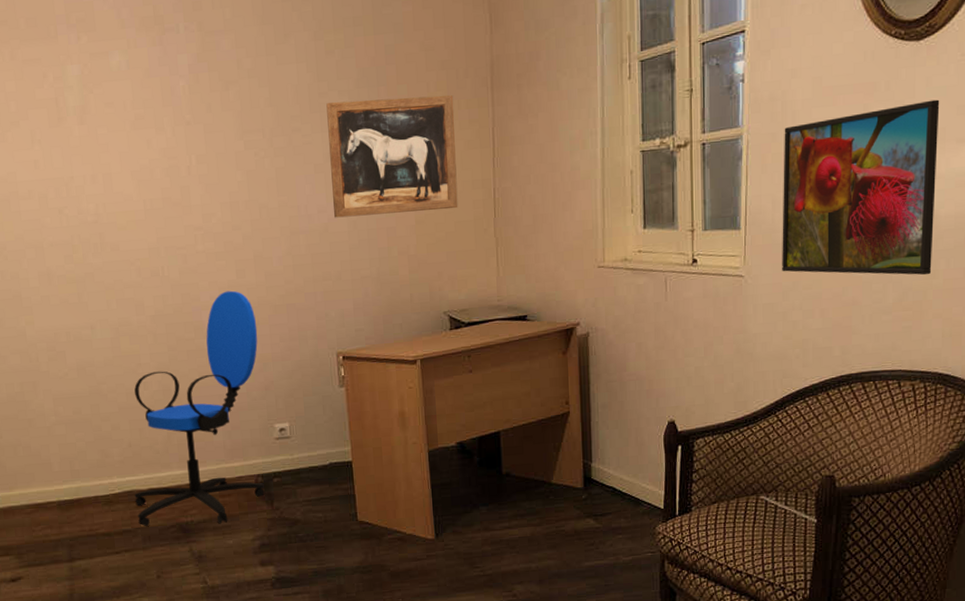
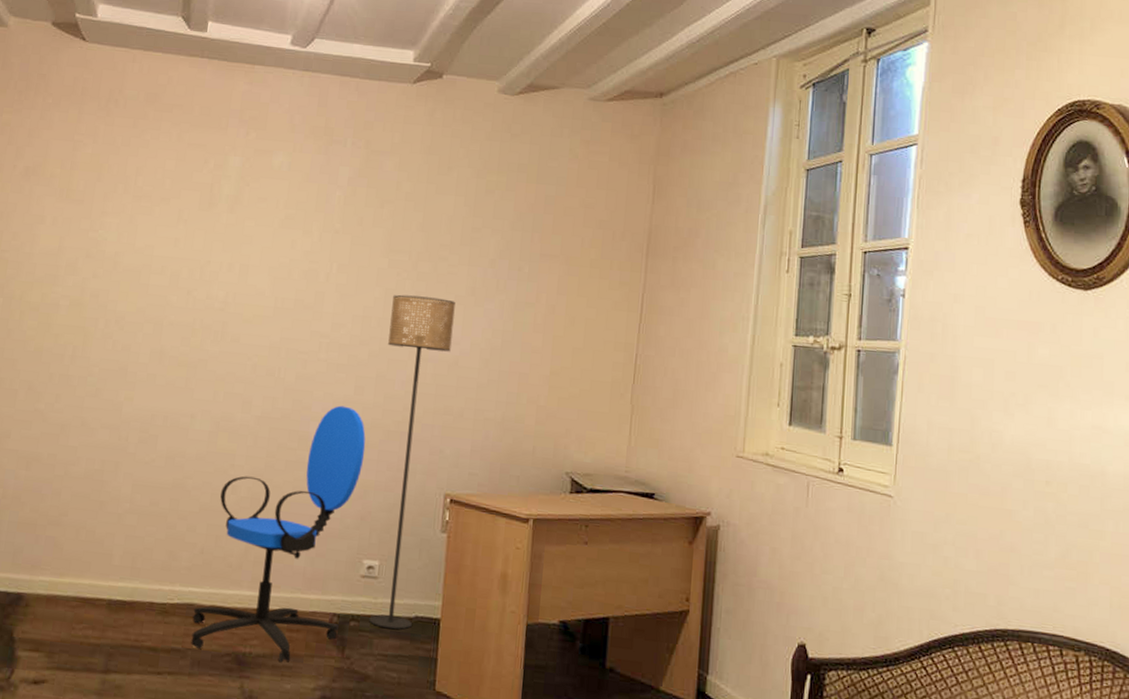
floor lamp: none [255,170,328,479] -> present [369,294,455,630]
wall art: present [326,95,458,218] -> none [467,239,607,367]
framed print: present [782,99,940,276] -> none [935,350,1108,535]

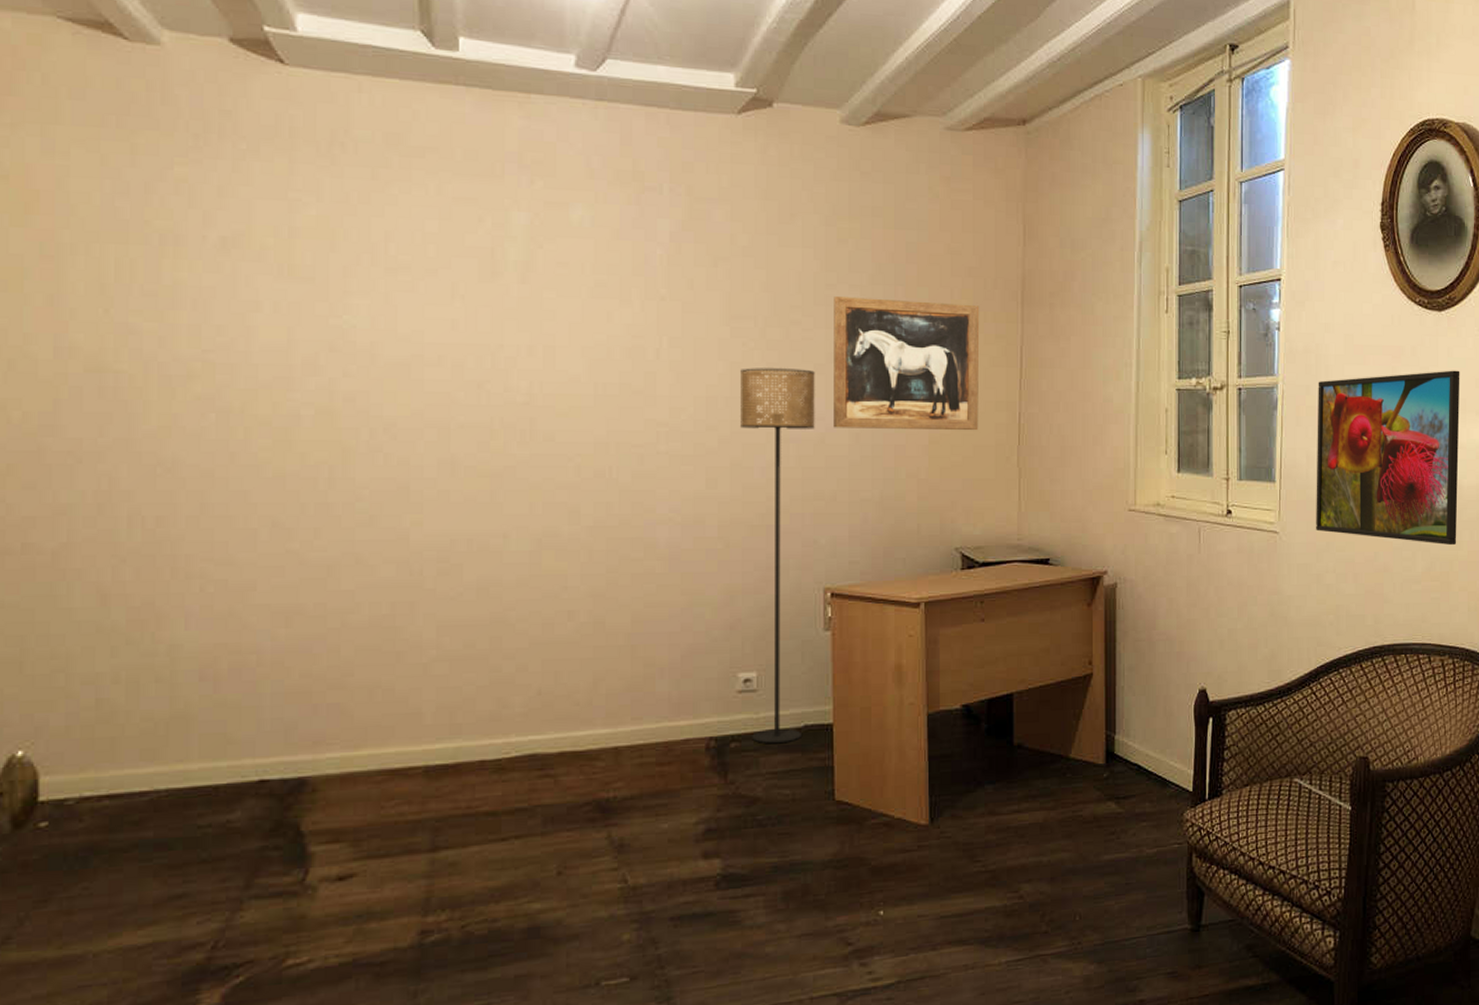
office chair: present [191,405,366,663] -> none [538,503,727,803]
wall art: none [467,239,607,367] -> present [834,297,980,431]
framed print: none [935,350,1108,535] -> present [1316,370,1460,546]

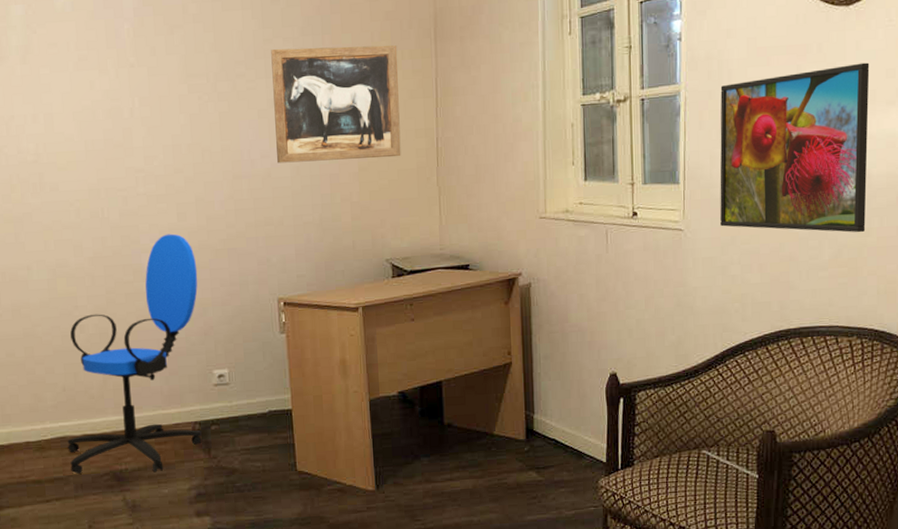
office chair: none [538,503,727,803] -> present [67,233,203,474]
floor lamp: present [740,368,815,744] -> none [198,115,267,427]

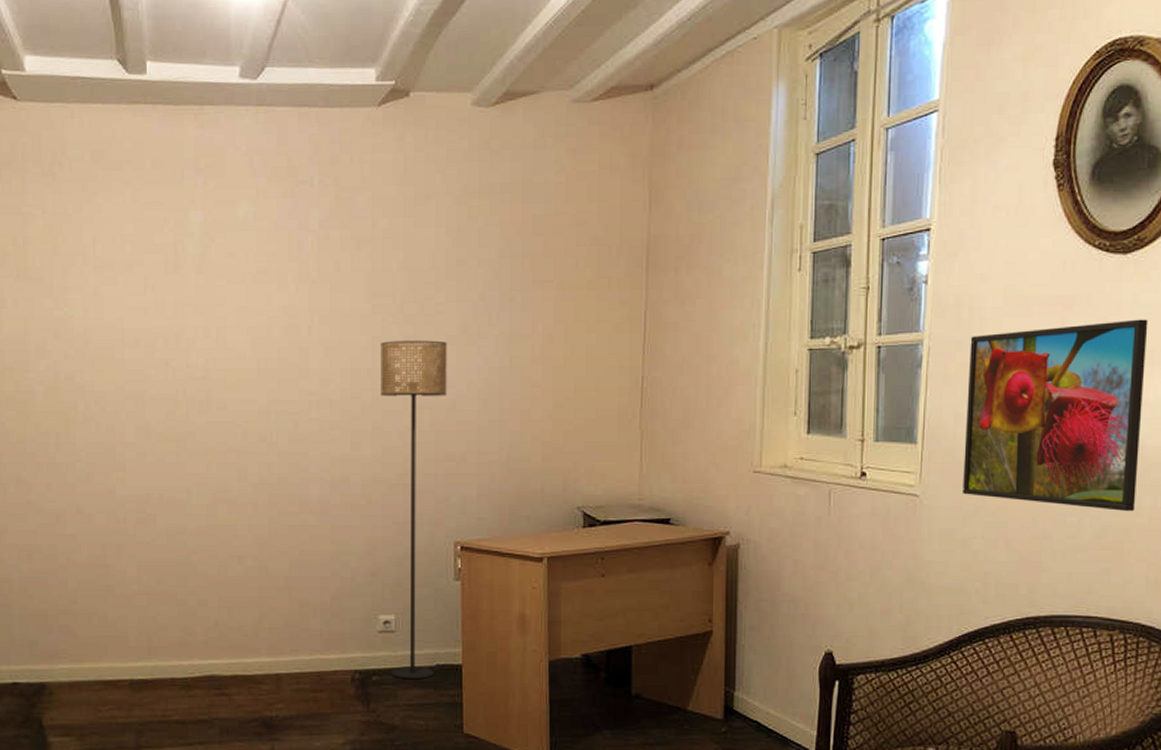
office chair: present [67,233,203,474] -> none [216,464,369,723]
floor lamp: none [198,115,267,427] -> present [381,340,447,680]
wall art: present [271,45,401,163] -> none [464,271,604,395]

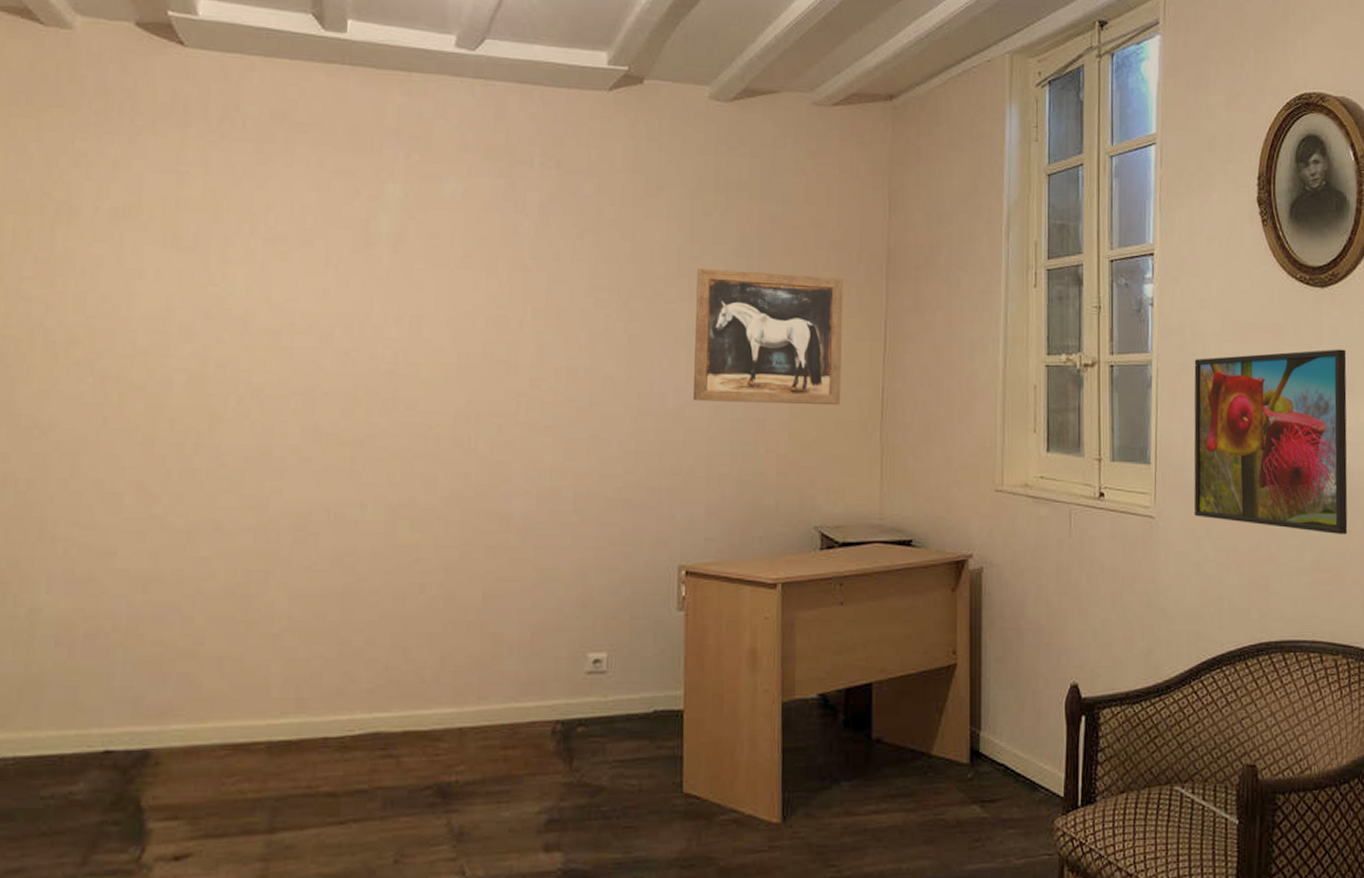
floor lamp: present [381,340,447,680] -> none [599,339,676,730]
wall art: none [464,271,604,395] -> present [694,269,844,406]

